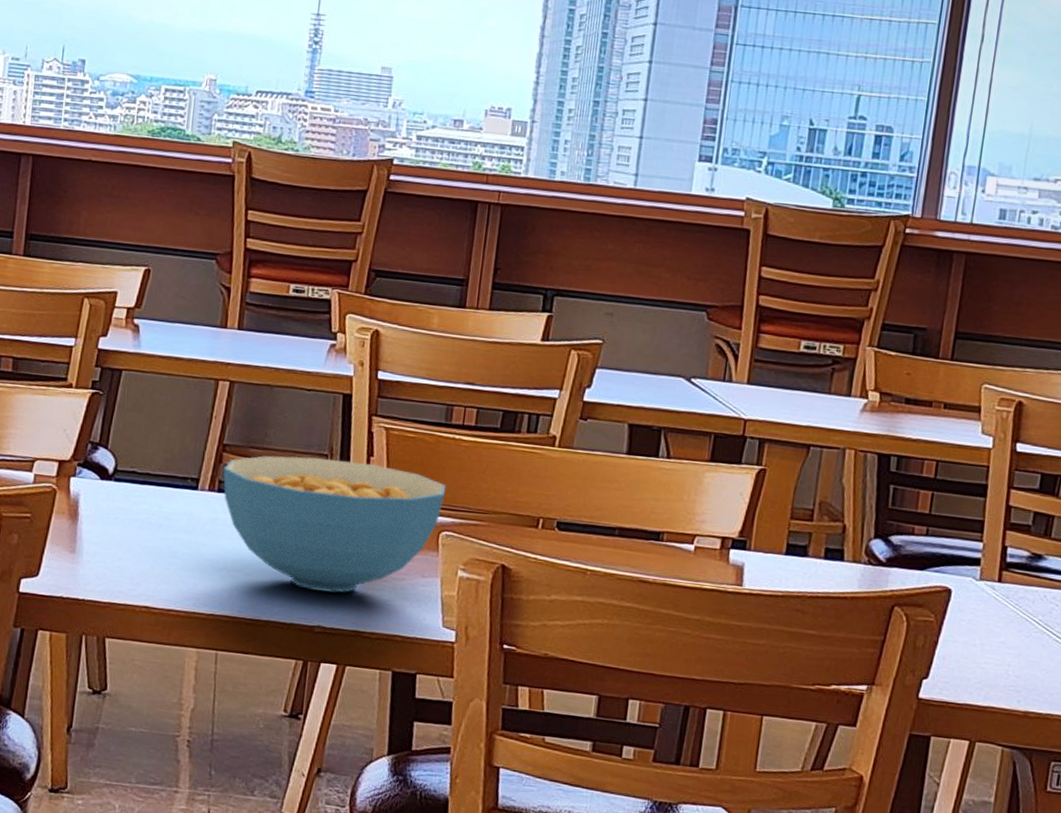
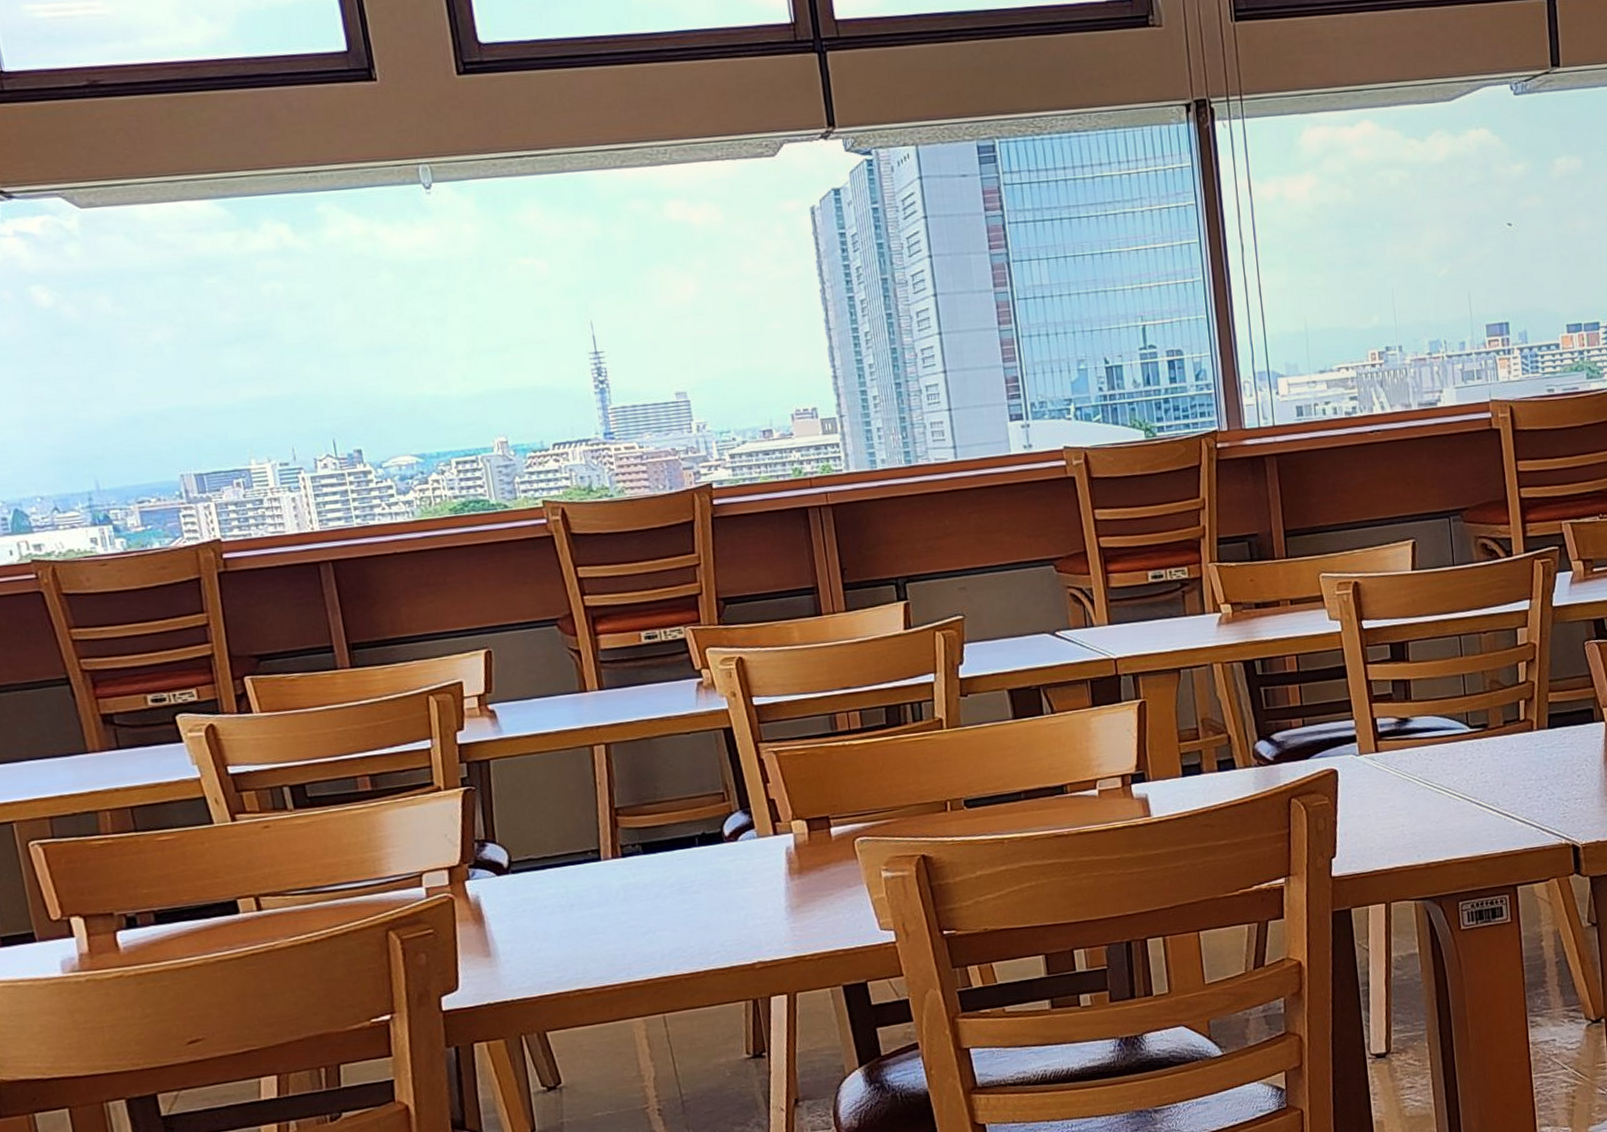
cereal bowl: present [223,455,445,593] -> none [621,788,850,929]

